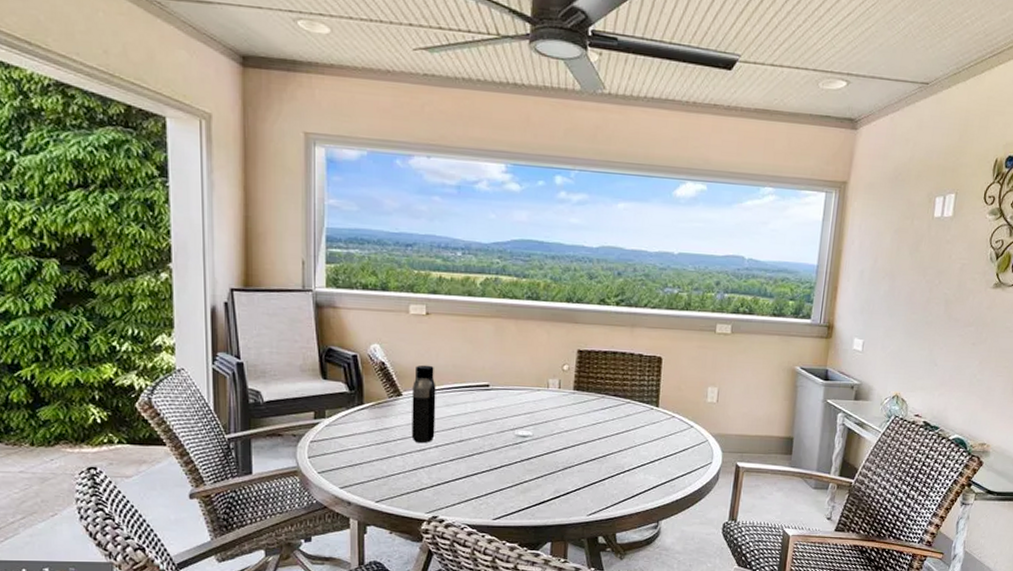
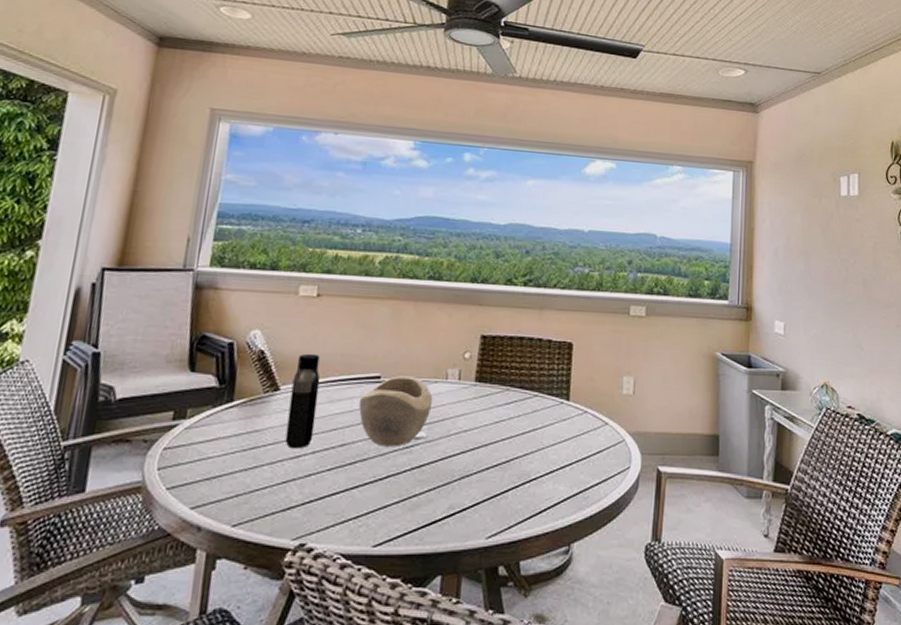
decorative bowl: none [472,384,537,443] -> present [358,376,433,447]

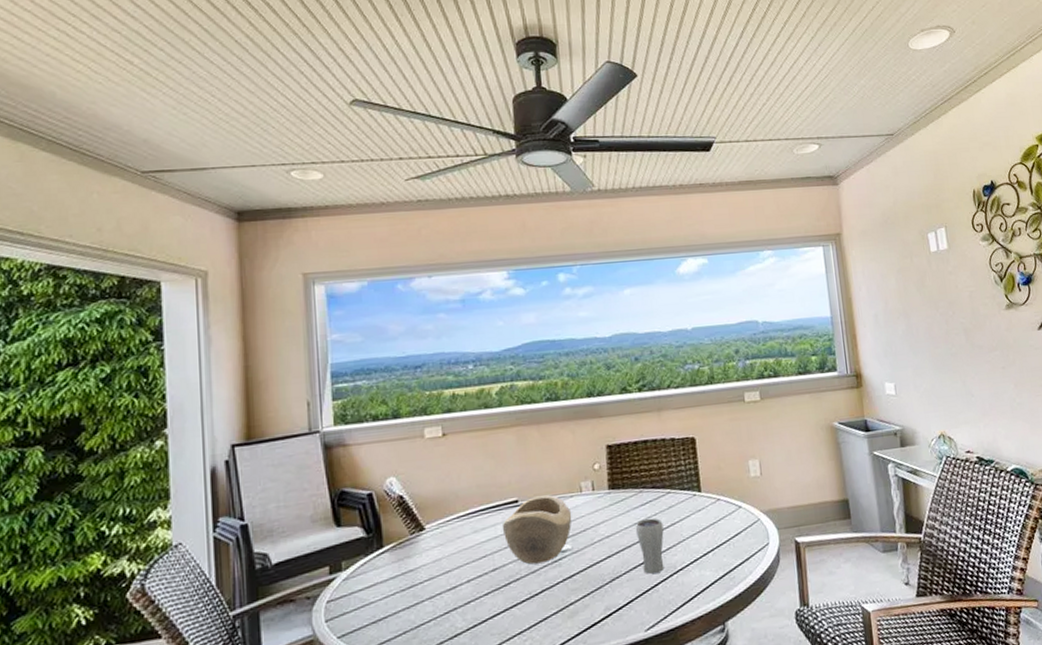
water bottle: present [285,353,320,449] -> none [435,490,465,582]
drinking glass: none [495,419,525,479] -> present [635,517,665,575]

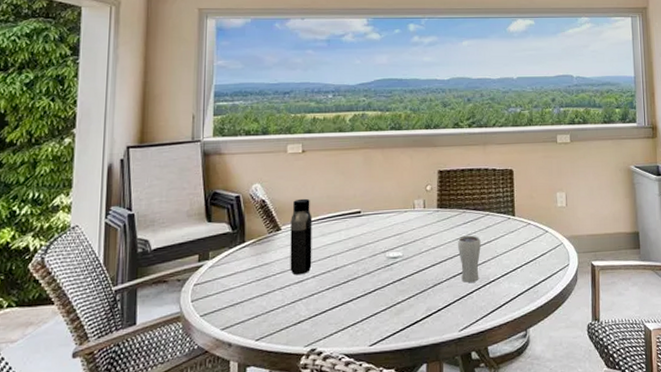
water bottle: none [435,490,465,582] -> present [290,198,312,276]
decorative bowl: present [502,495,572,565] -> none [345,209,405,267]

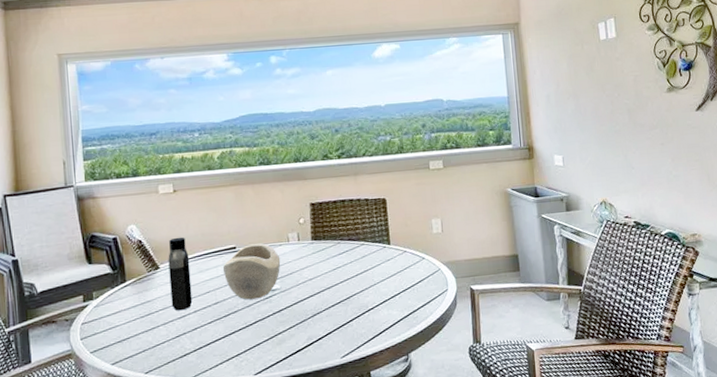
decorative bowl: none [345,209,405,267] -> present [222,243,281,300]
drinking glass: present [457,235,481,283] -> none [334,265,358,312]

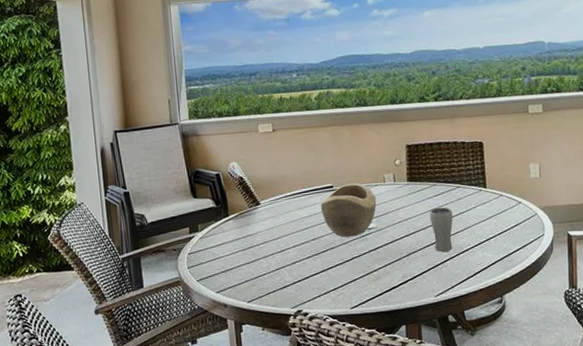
water bottle: present [168,237,193,311] -> none [268,175,292,245]
drinking glass: none [334,265,358,312] -> present [429,207,453,253]

